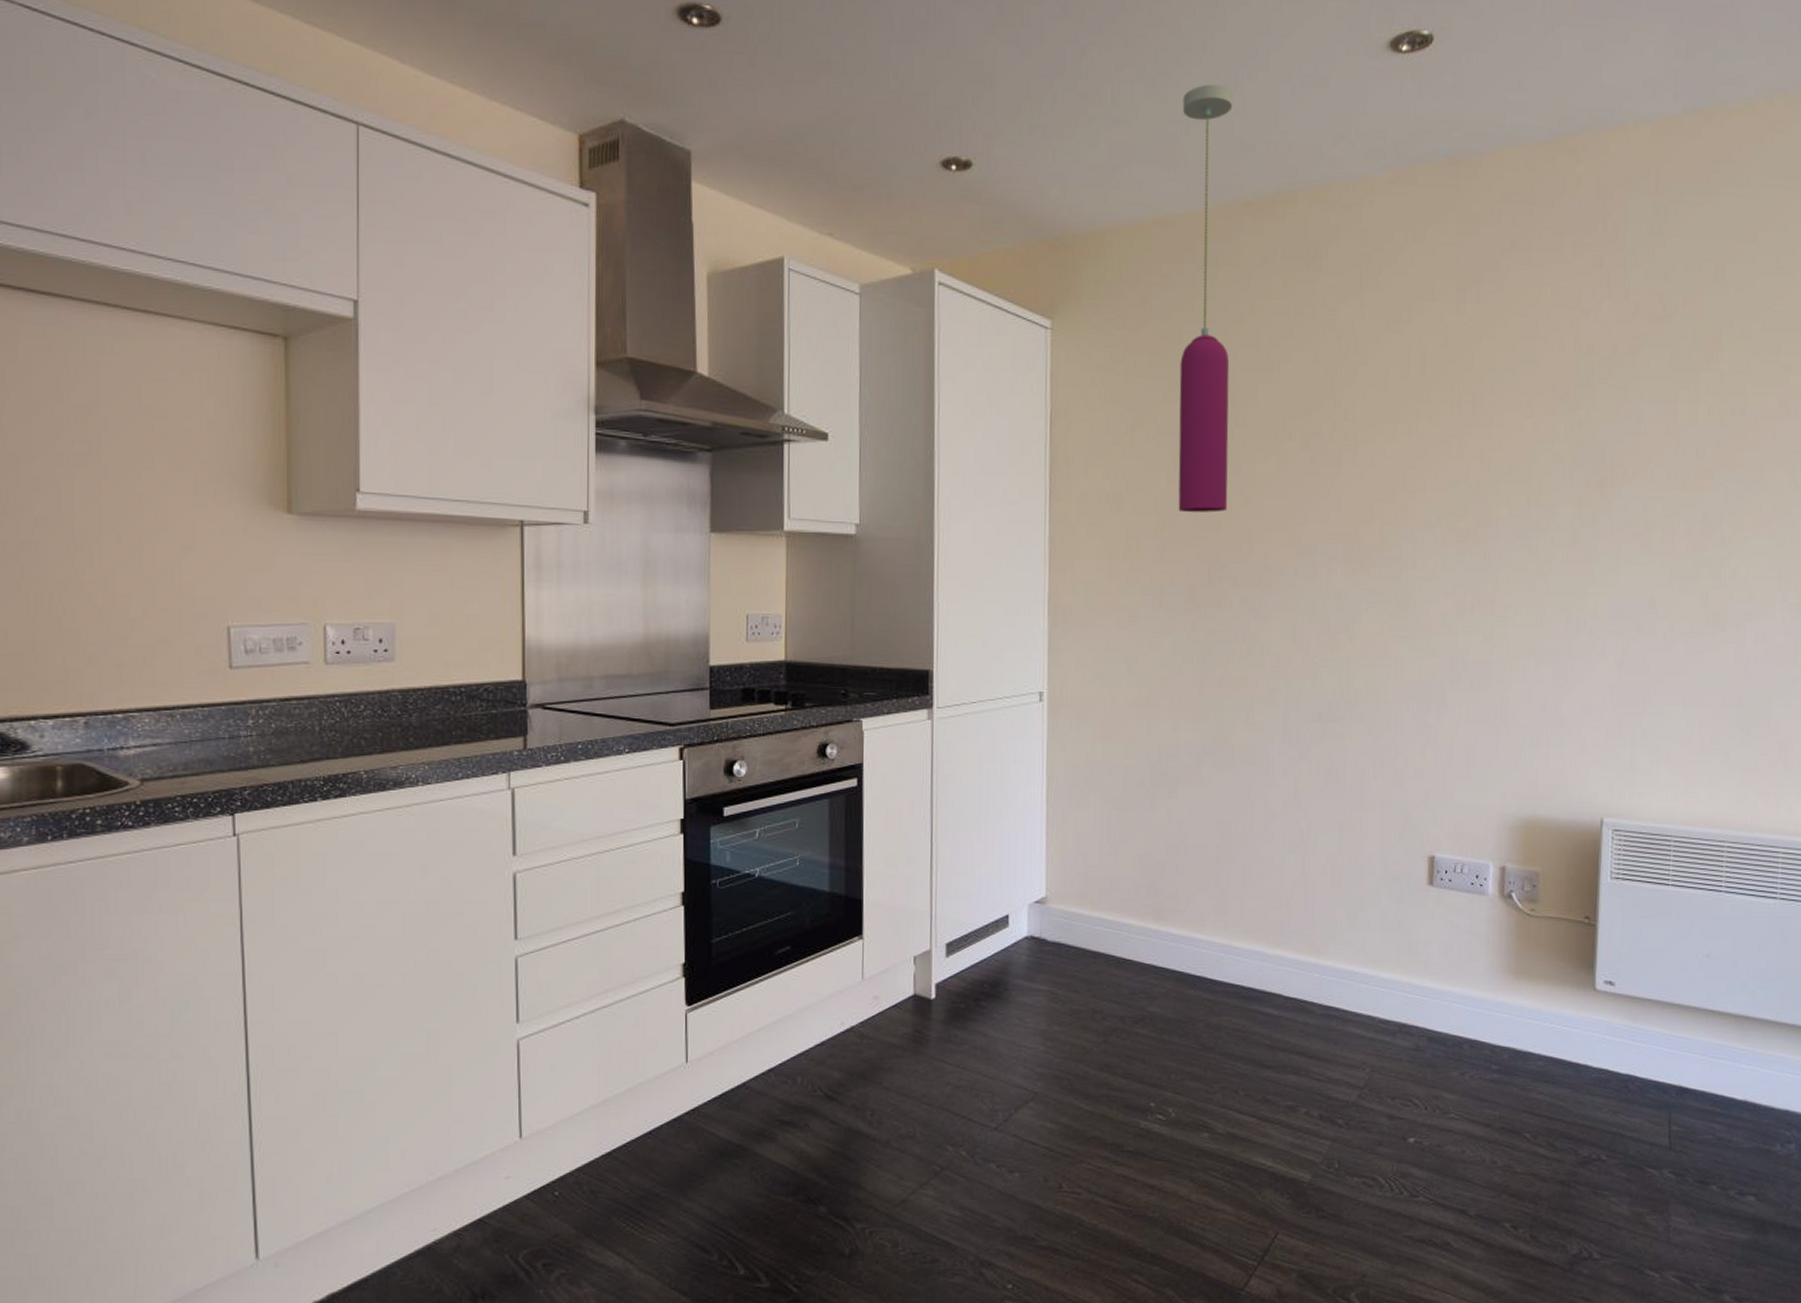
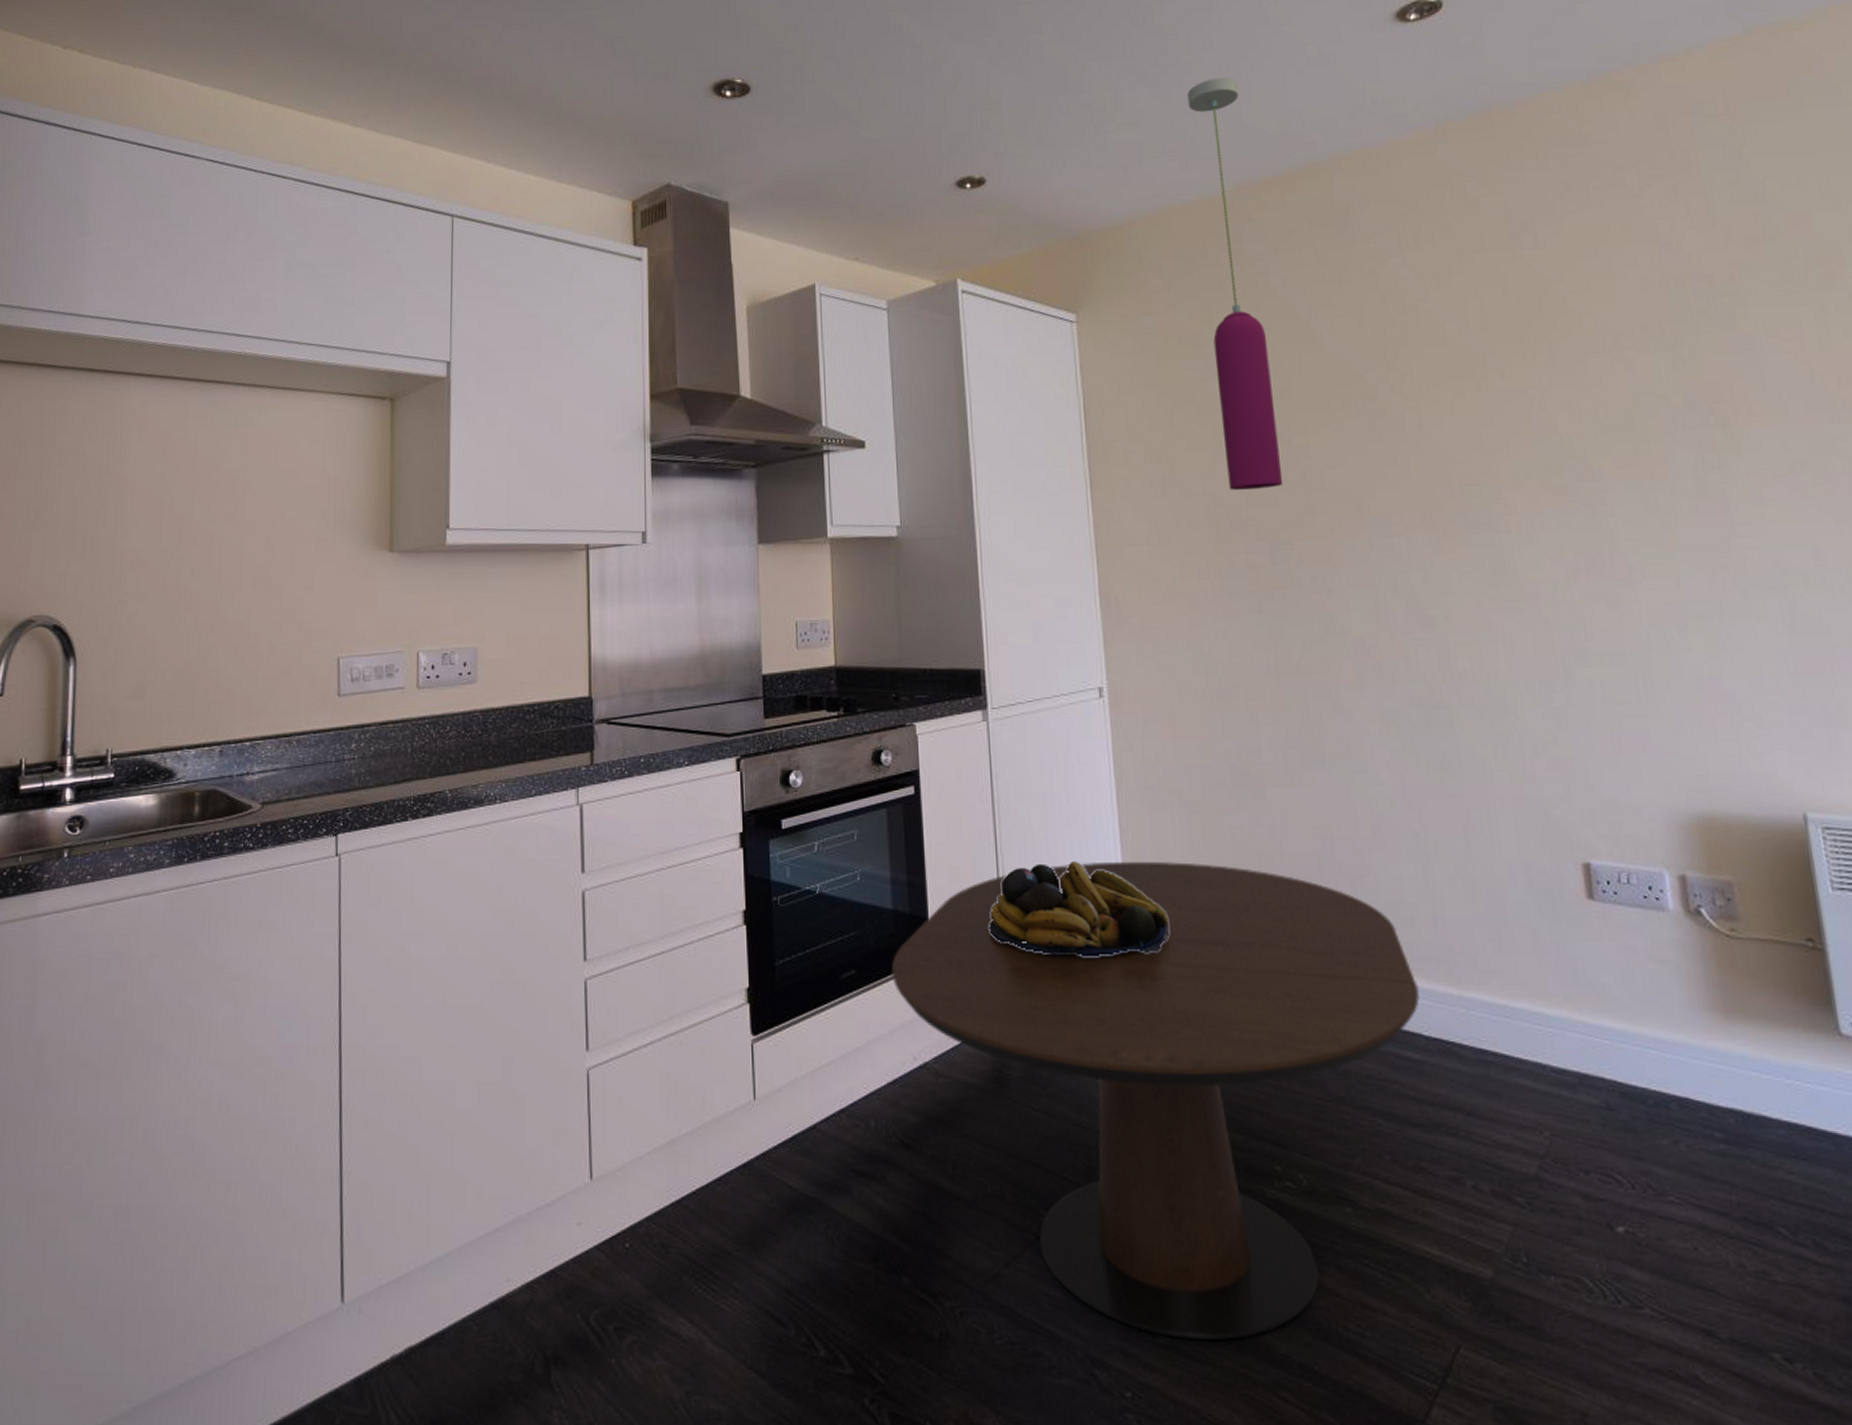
dining table: none [825,850,1286,1241] -> present [891,861,1420,1340]
fruit bowl: none [919,850,1083,934] -> present [989,861,1170,958]

